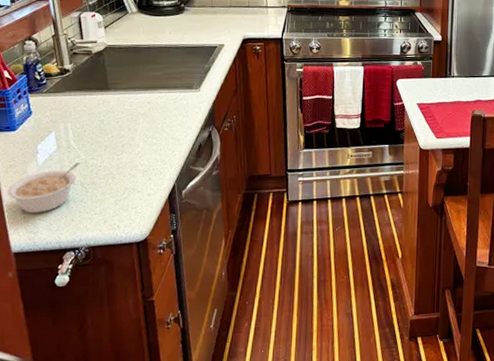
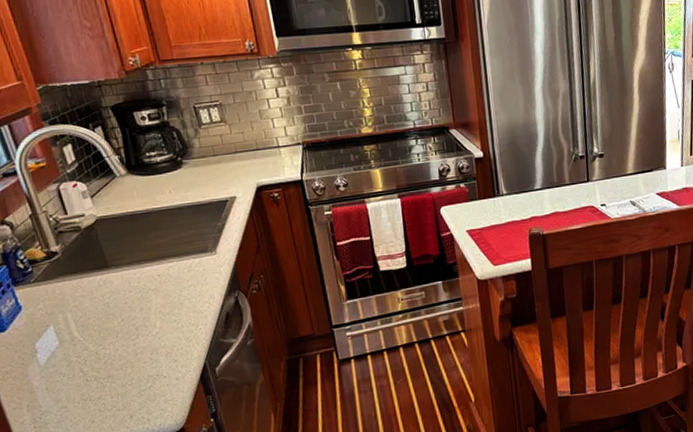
legume: present [7,162,80,213] -> none [8,355,90,422]

